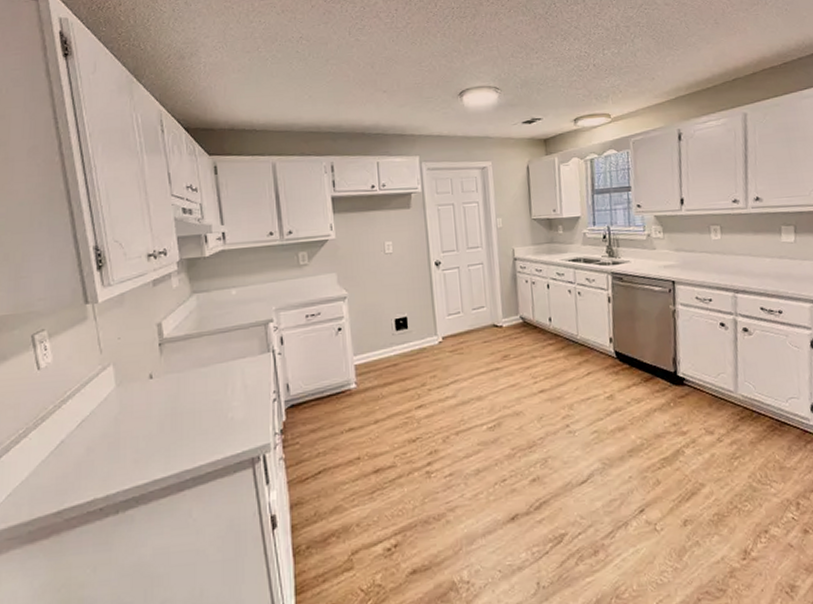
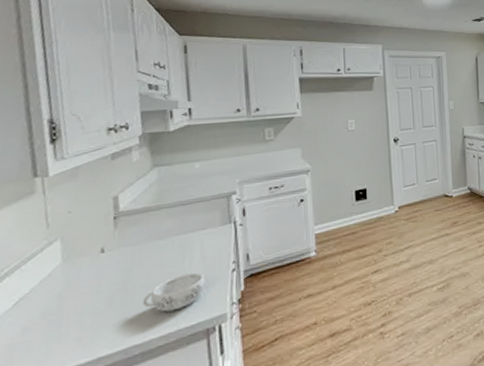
decorative bowl: none [191,401,248,440] -> present [143,272,205,312]

